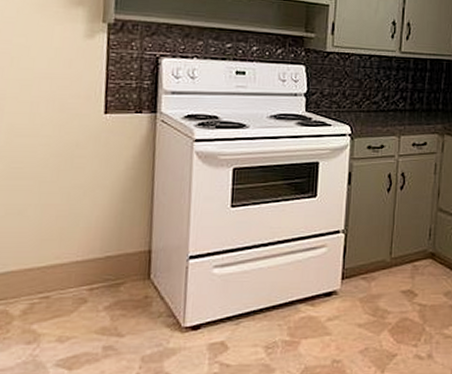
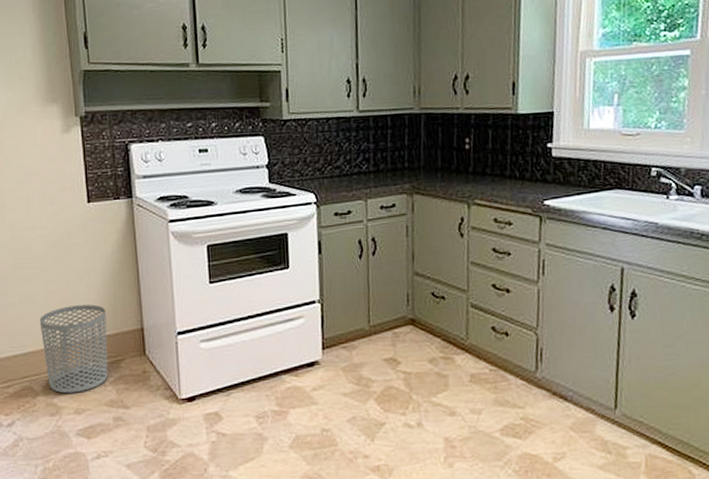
waste bin: none [27,222,110,319] -> present [39,304,109,394]

